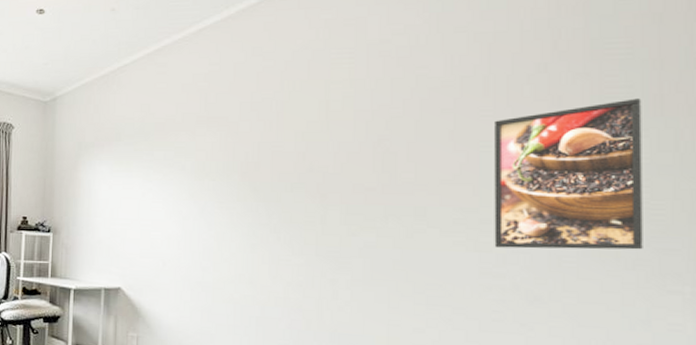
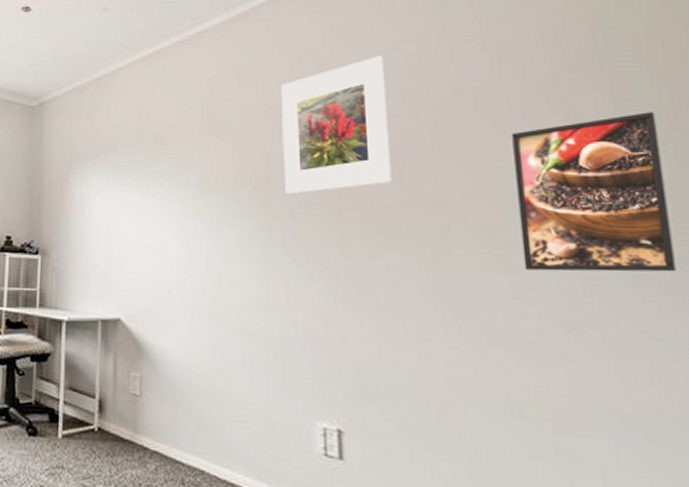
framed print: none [273,48,375,180] -> present [281,56,392,195]

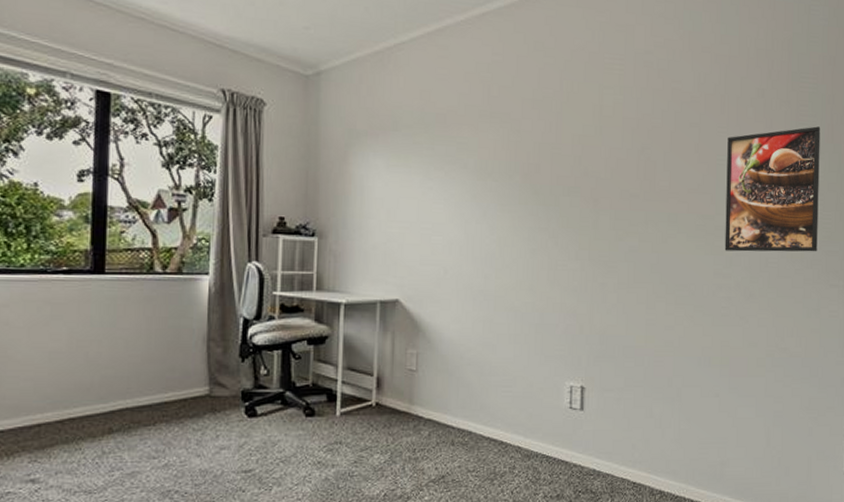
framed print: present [281,56,392,195] -> none [552,57,640,183]

